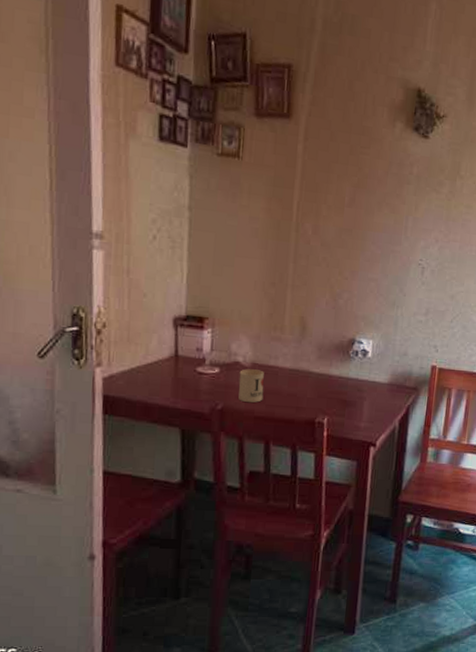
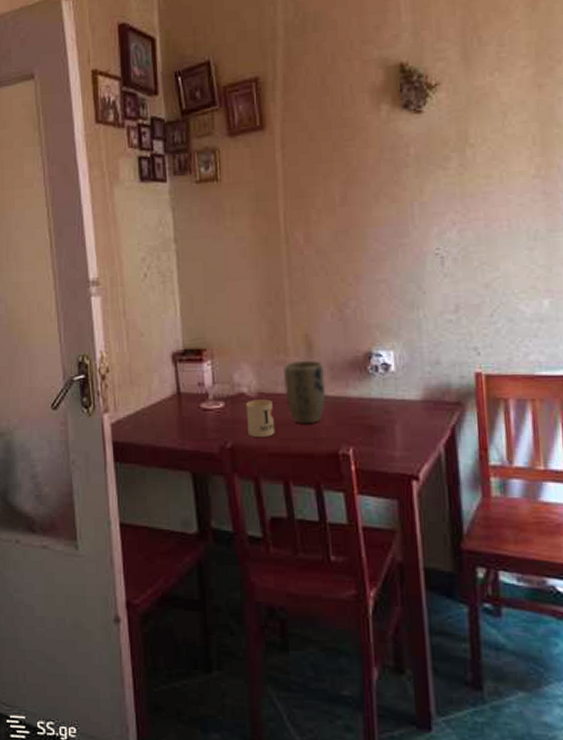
plant pot: none [276,339,314,394] -> present [282,361,326,423]

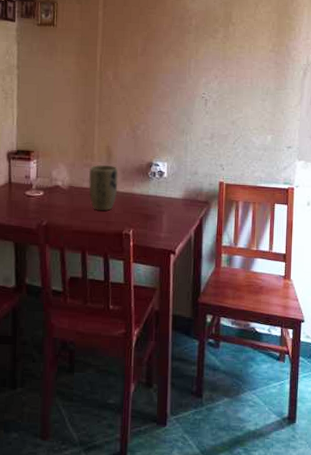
mug: present [245,399,275,437] -> none [59,191,79,219]

